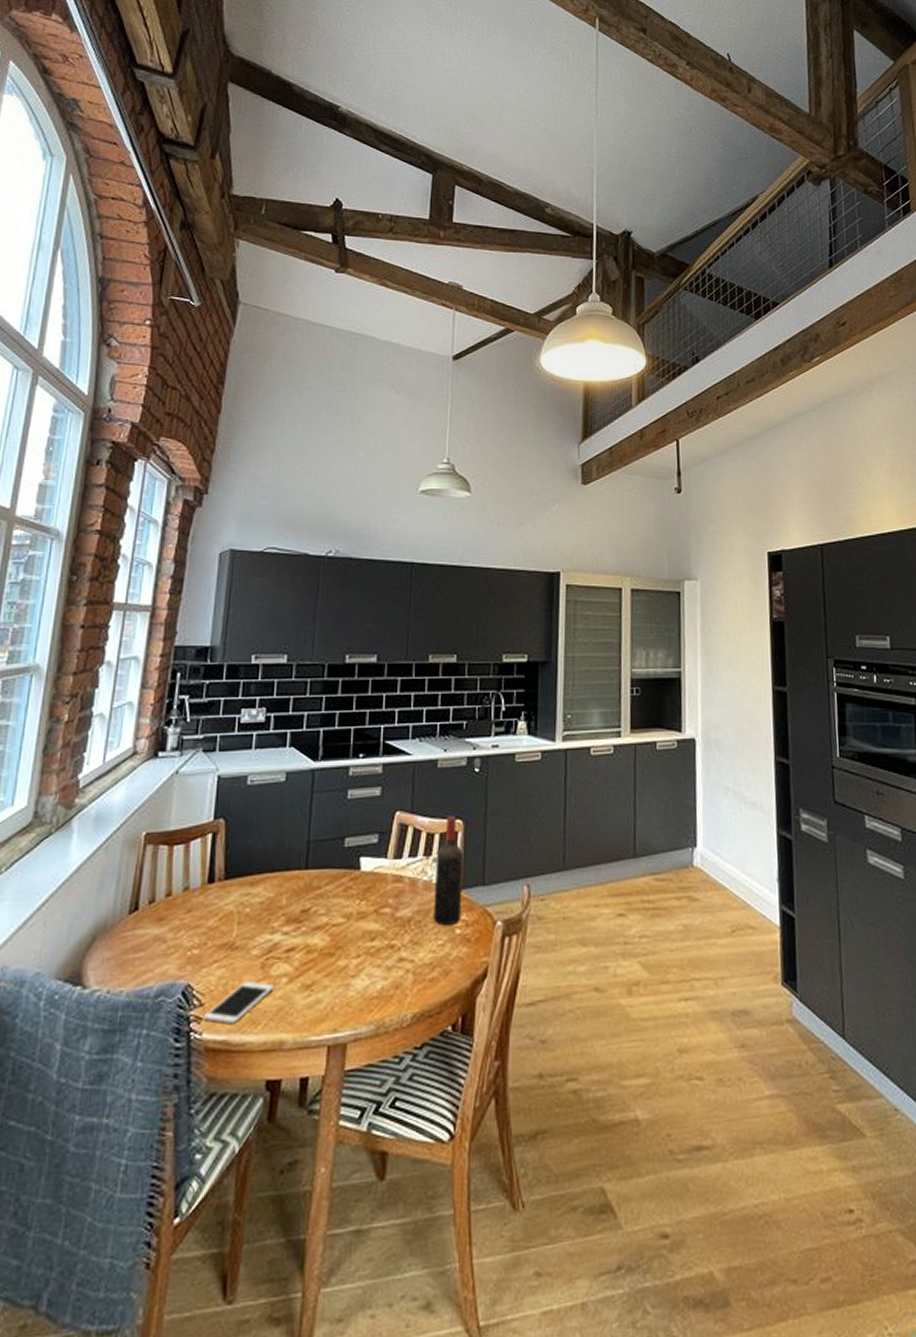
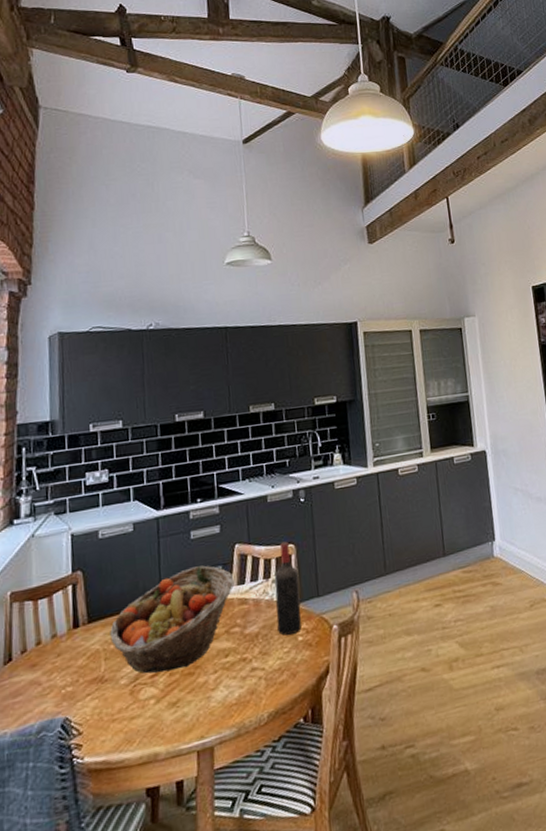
cell phone: present [203,981,274,1025] -> none [82,706,144,747]
fruit basket: none [247,831,391,948] -> present [110,565,235,674]

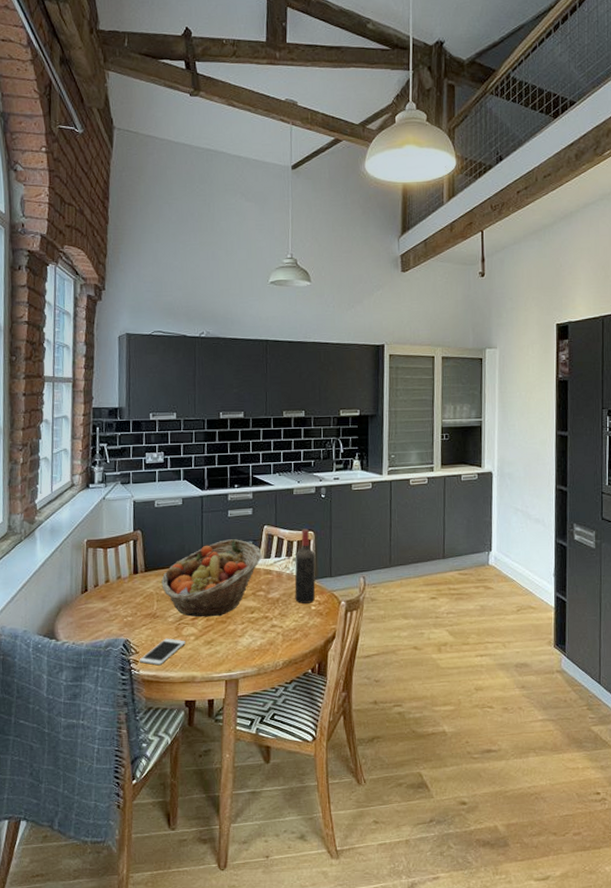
cell phone: none [82,706,144,747] -> present [139,638,185,666]

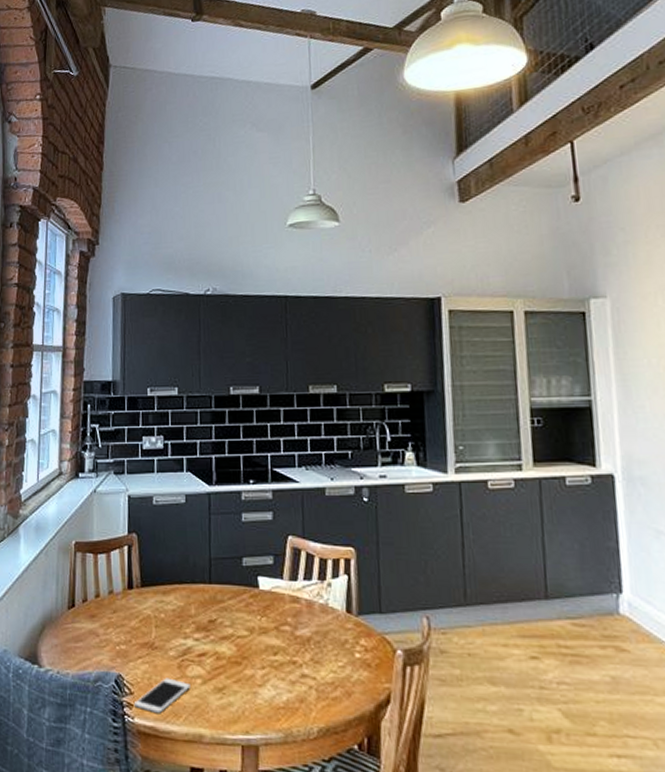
fruit basket: present [161,539,262,617] -> none [161,551,286,656]
wine bottle: present [294,528,316,603] -> none [330,543,360,648]

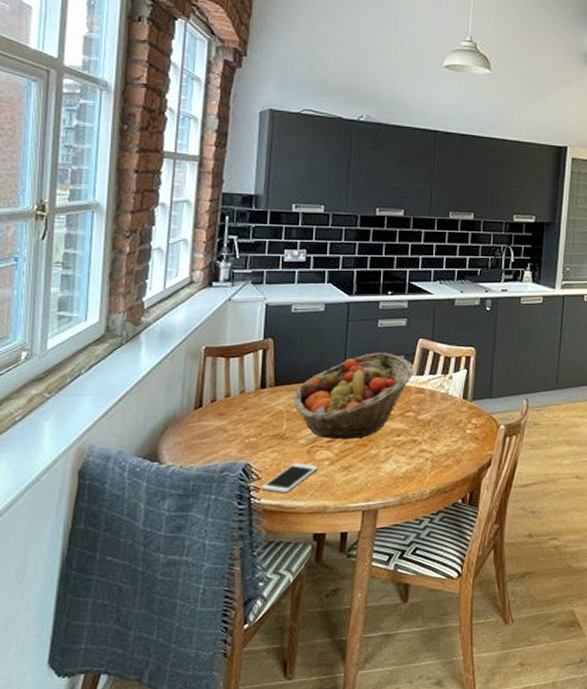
fruit basket: none [161,551,286,656] -> present [294,353,414,440]

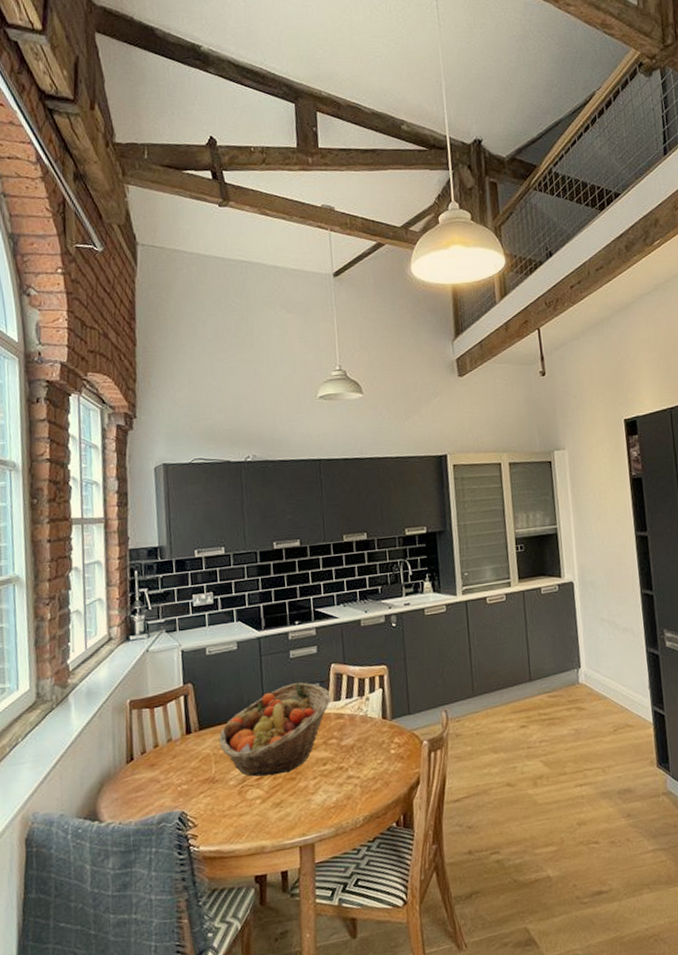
cell phone: present [260,462,318,494] -> none [198,804,251,838]

